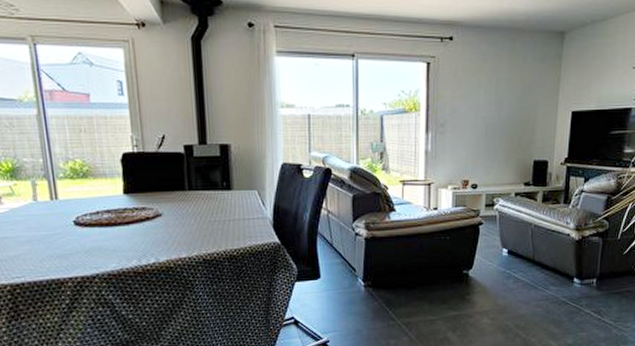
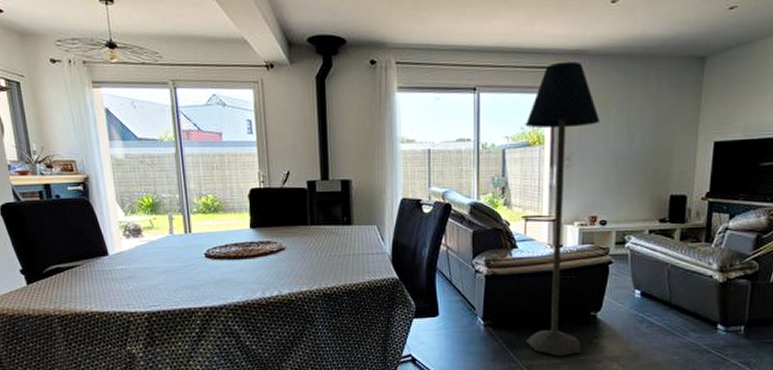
floor lamp: none [403,31,471,313] -> present [526,61,600,356]

